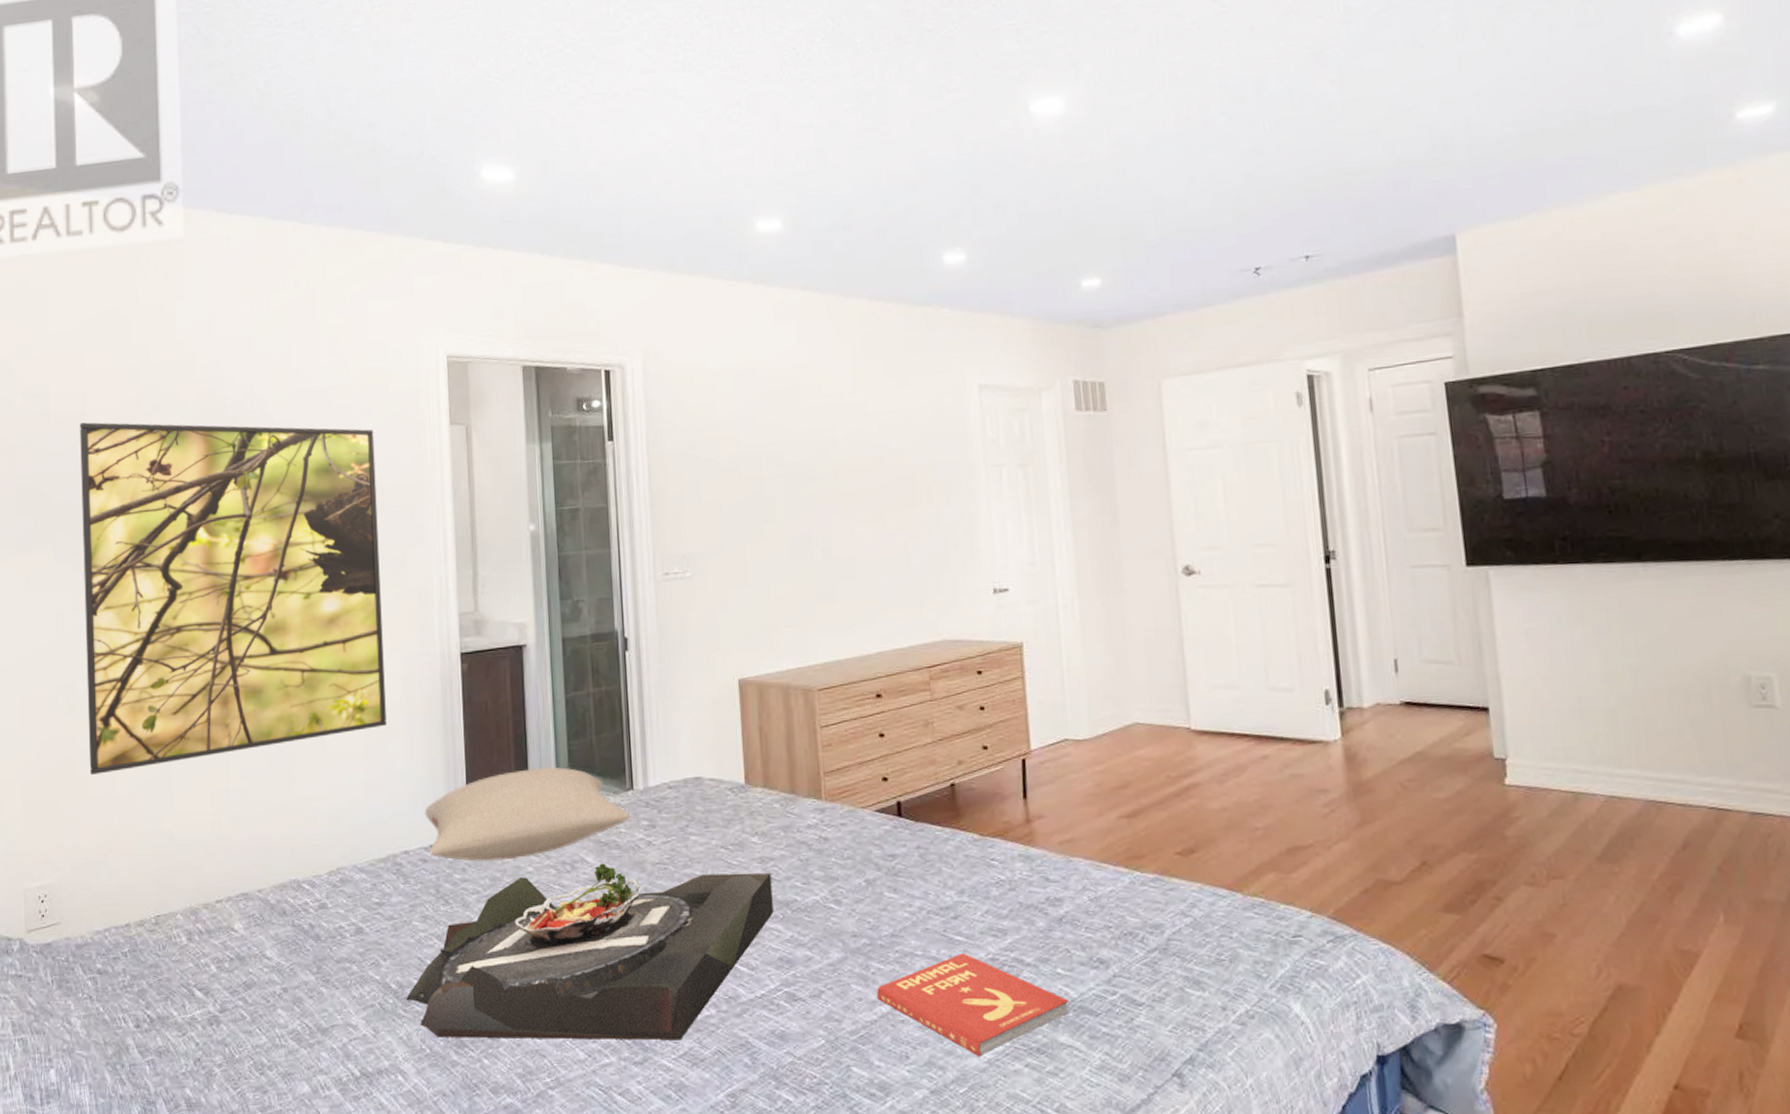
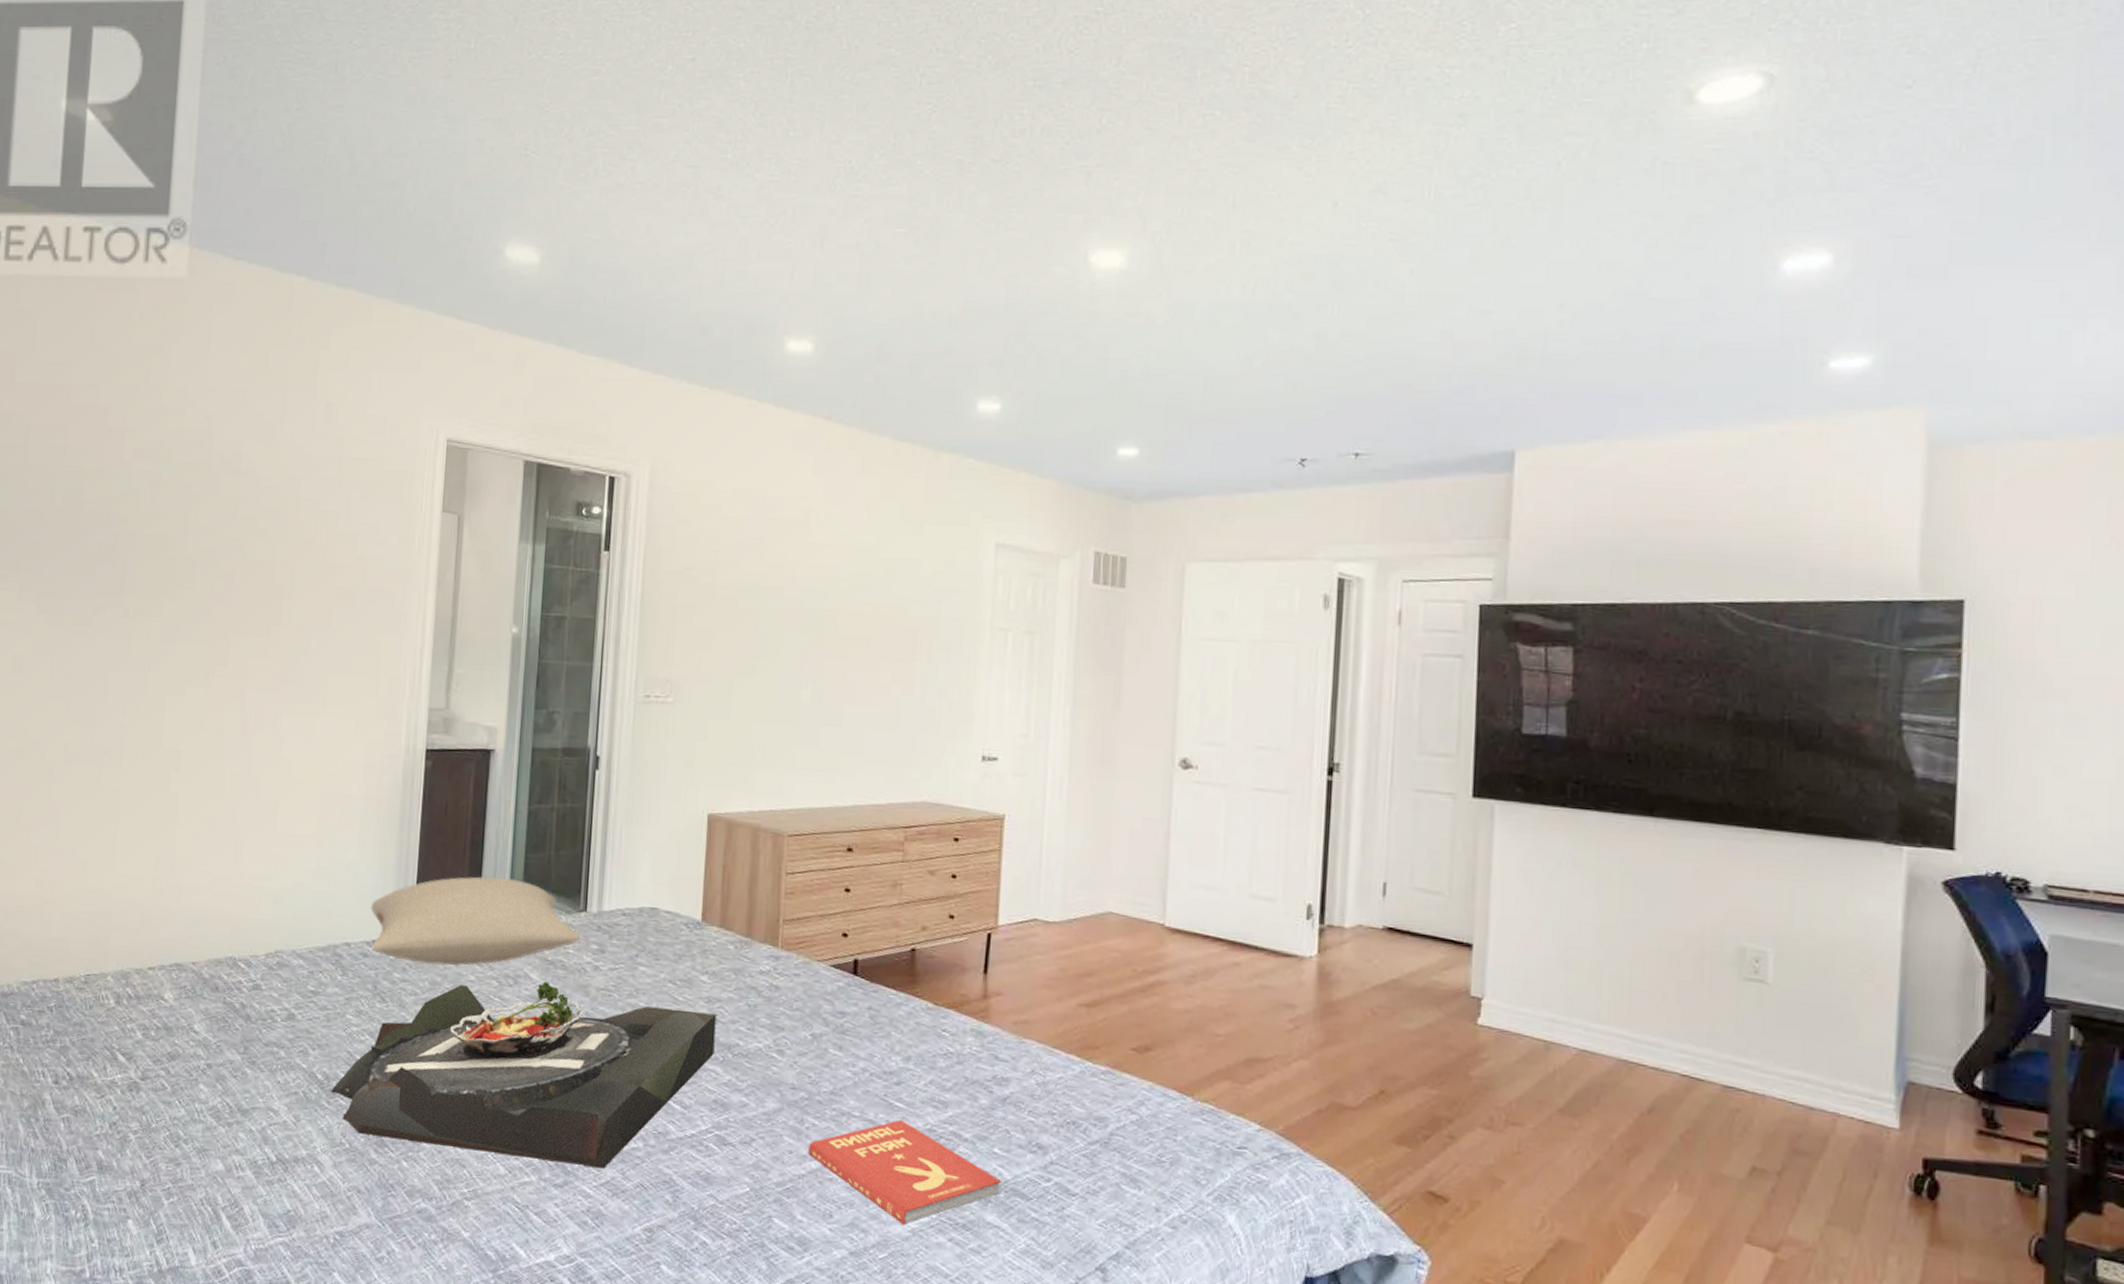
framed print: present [80,422,387,776] -> none [33,459,362,825]

